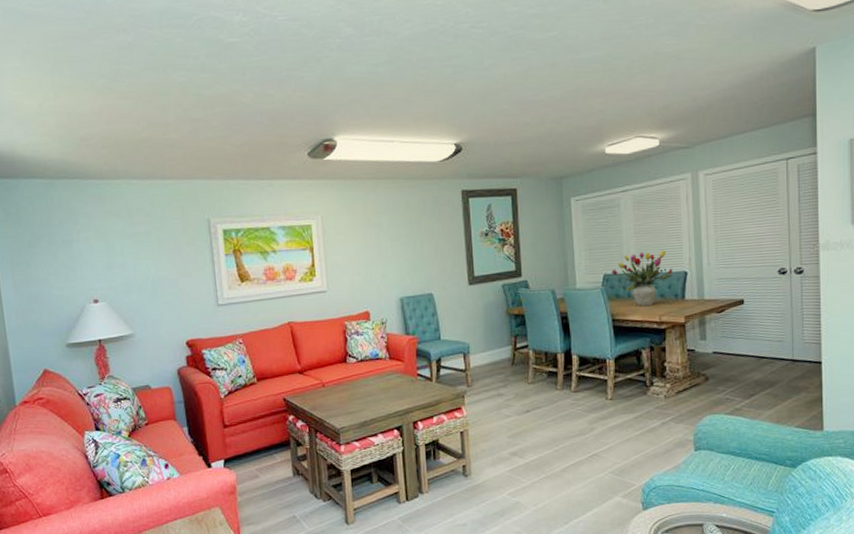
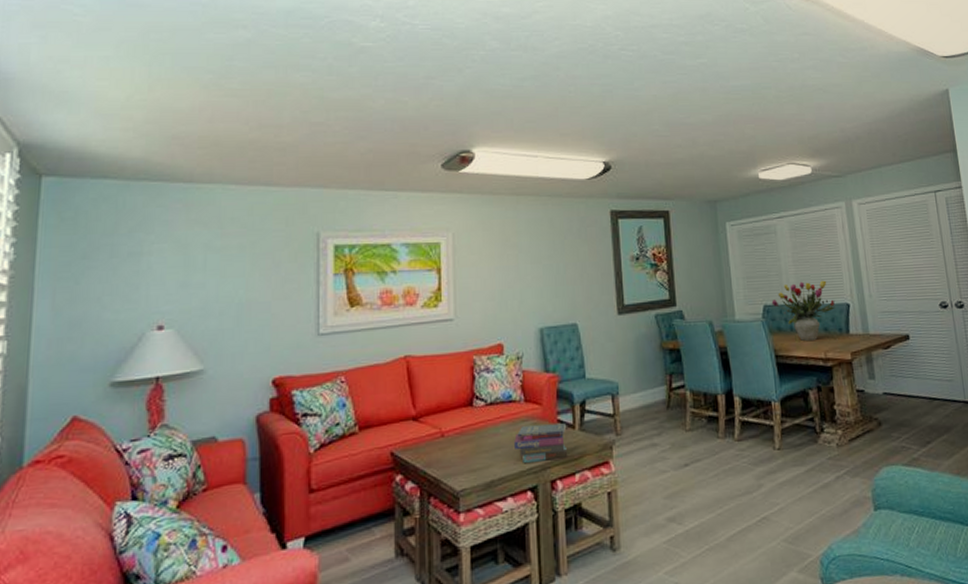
books: none [382,377,427,409] -> present [514,423,568,464]

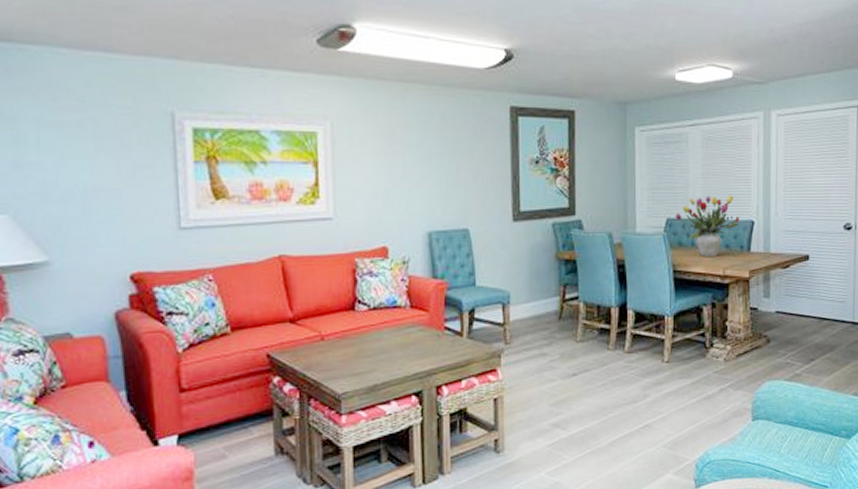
books: present [514,423,568,464] -> none [399,331,455,370]

